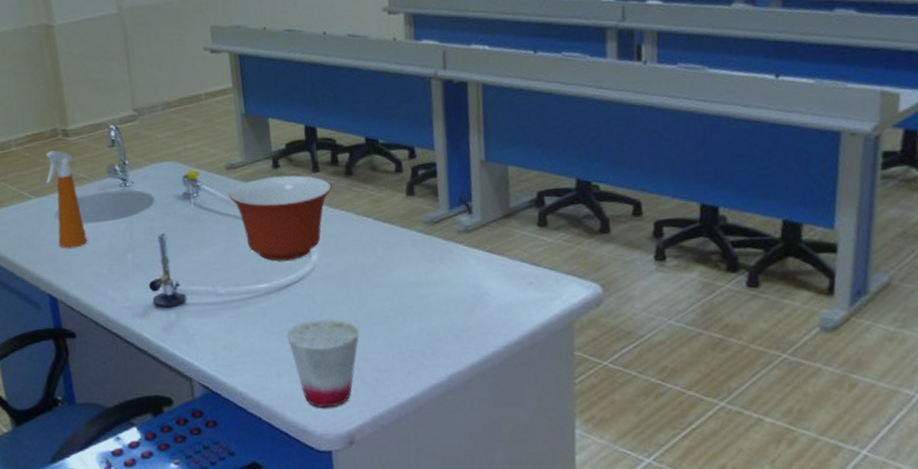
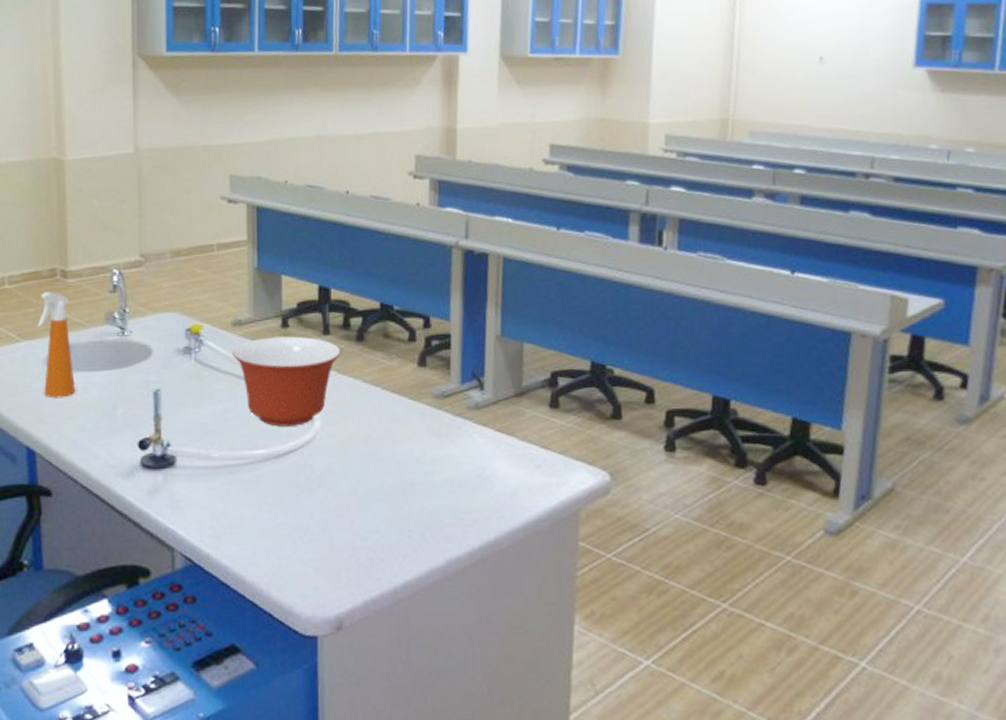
cup: present [286,317,360,408] -> none [280,490,358,589]

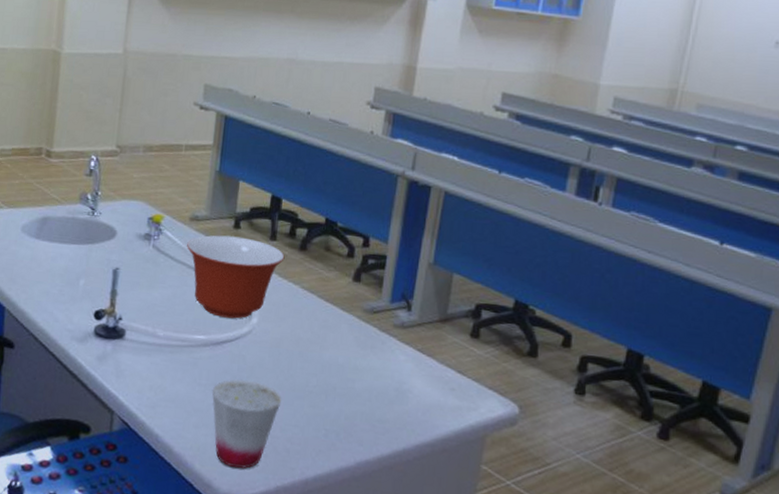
spray bottle: present [37,292,76,399] -> none [18,167,51,264]
cup: none [280,490,358,589] -> present [212,379,282,469]

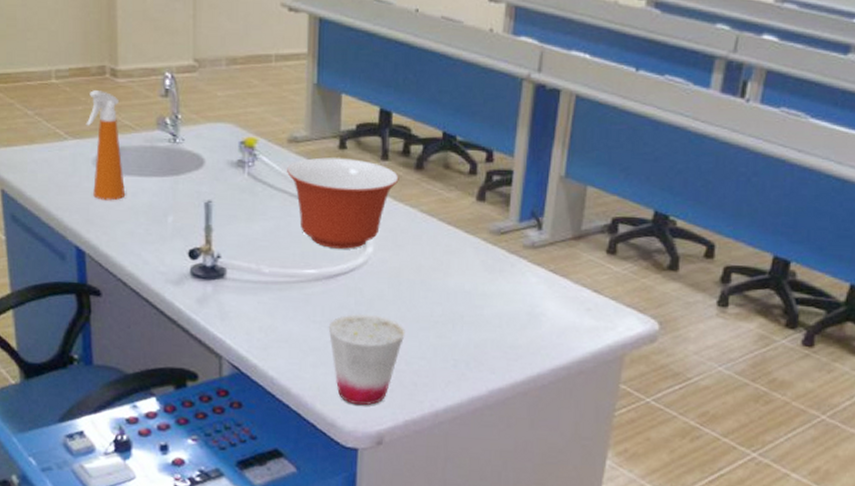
spray bottle: none [18,167,51,264] -> present [86,90,126,201]

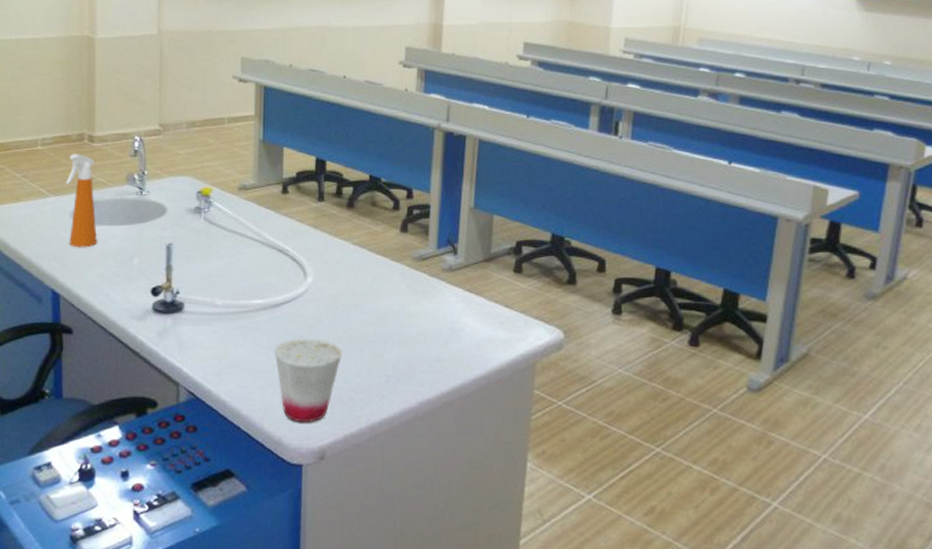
mixing bowl: present [287,157,399,249] -> none [238,201,334,280]

